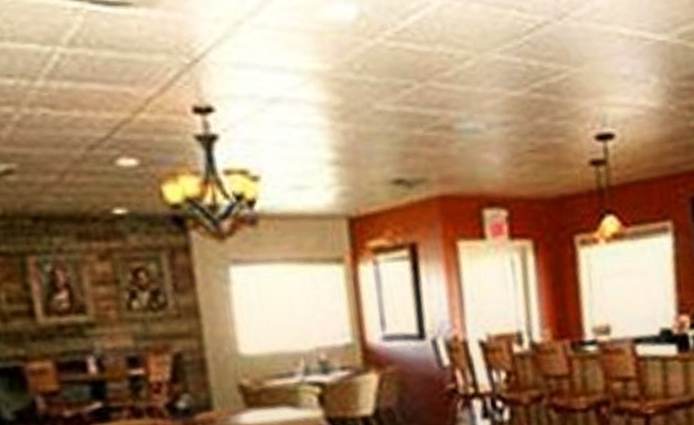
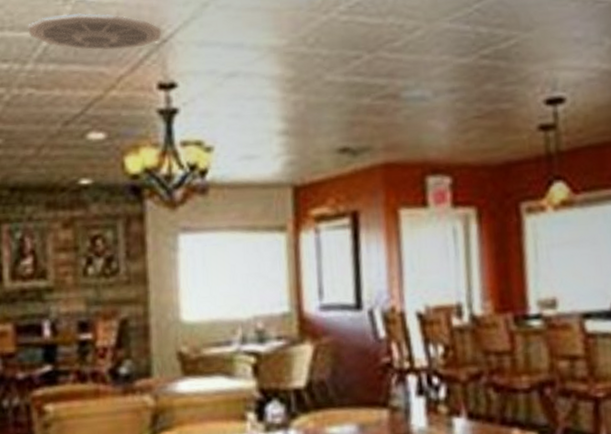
ceiling vent: none [32,24,192,69] -> present [28,12,162,51]

